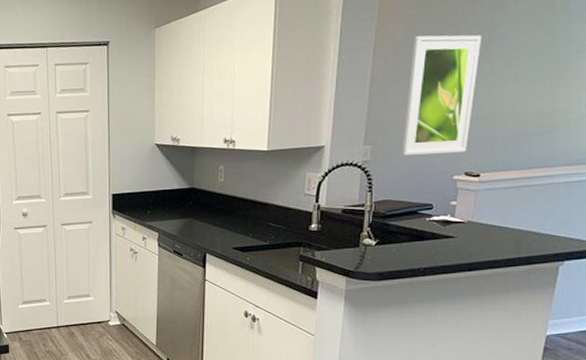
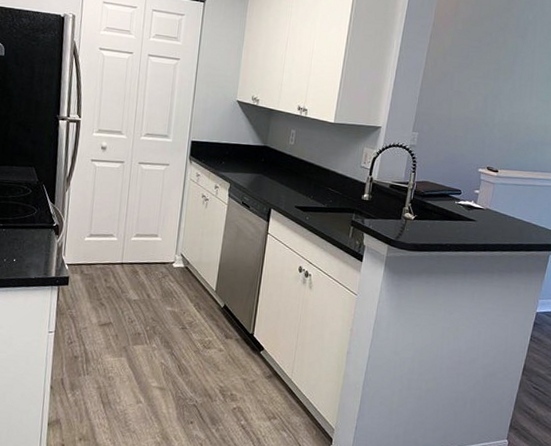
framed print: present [401,35,481,155] -> none [440,47,508,150]

